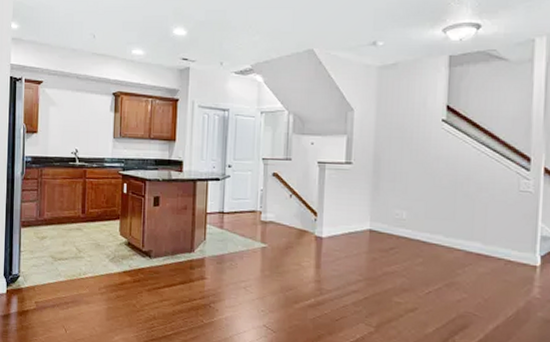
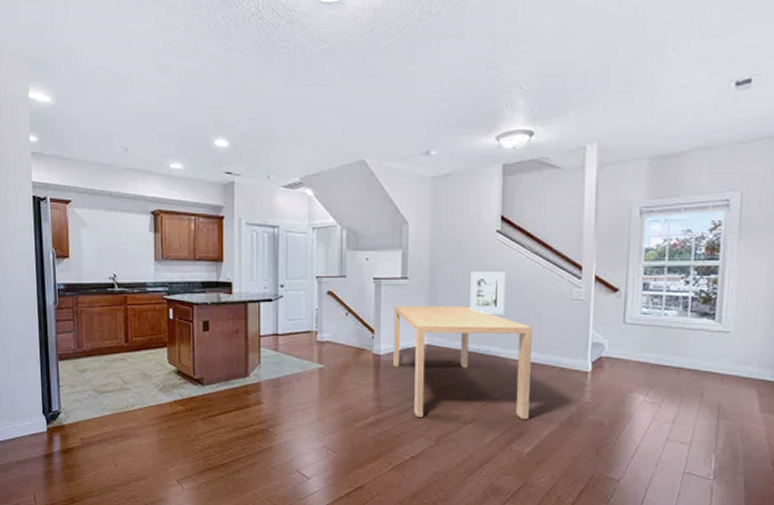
dining table: none [335,190,478,312] -> present [393,306,532,420]
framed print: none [413,159,451,203] -> present [470,271,506,314]

